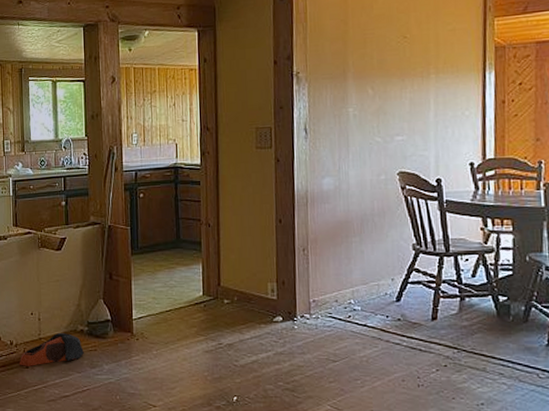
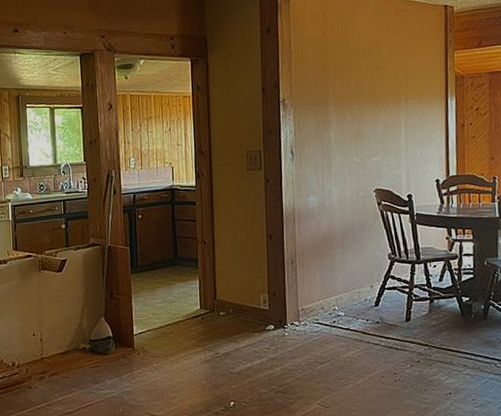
bag: present [19,333,84,366] -> none [21,352,87,386]

